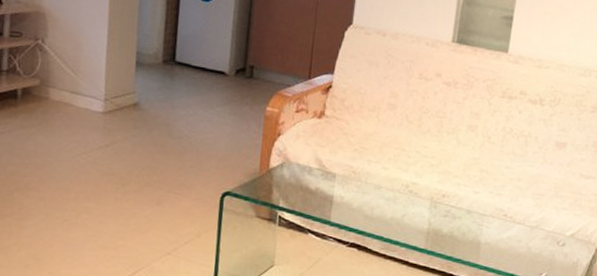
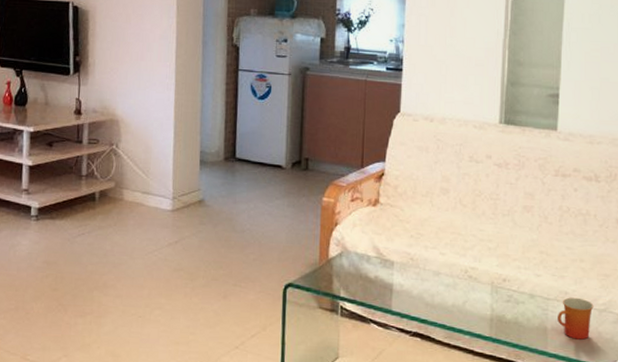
mug: none [491,214,527,254] -> present [558,297,594,340]

